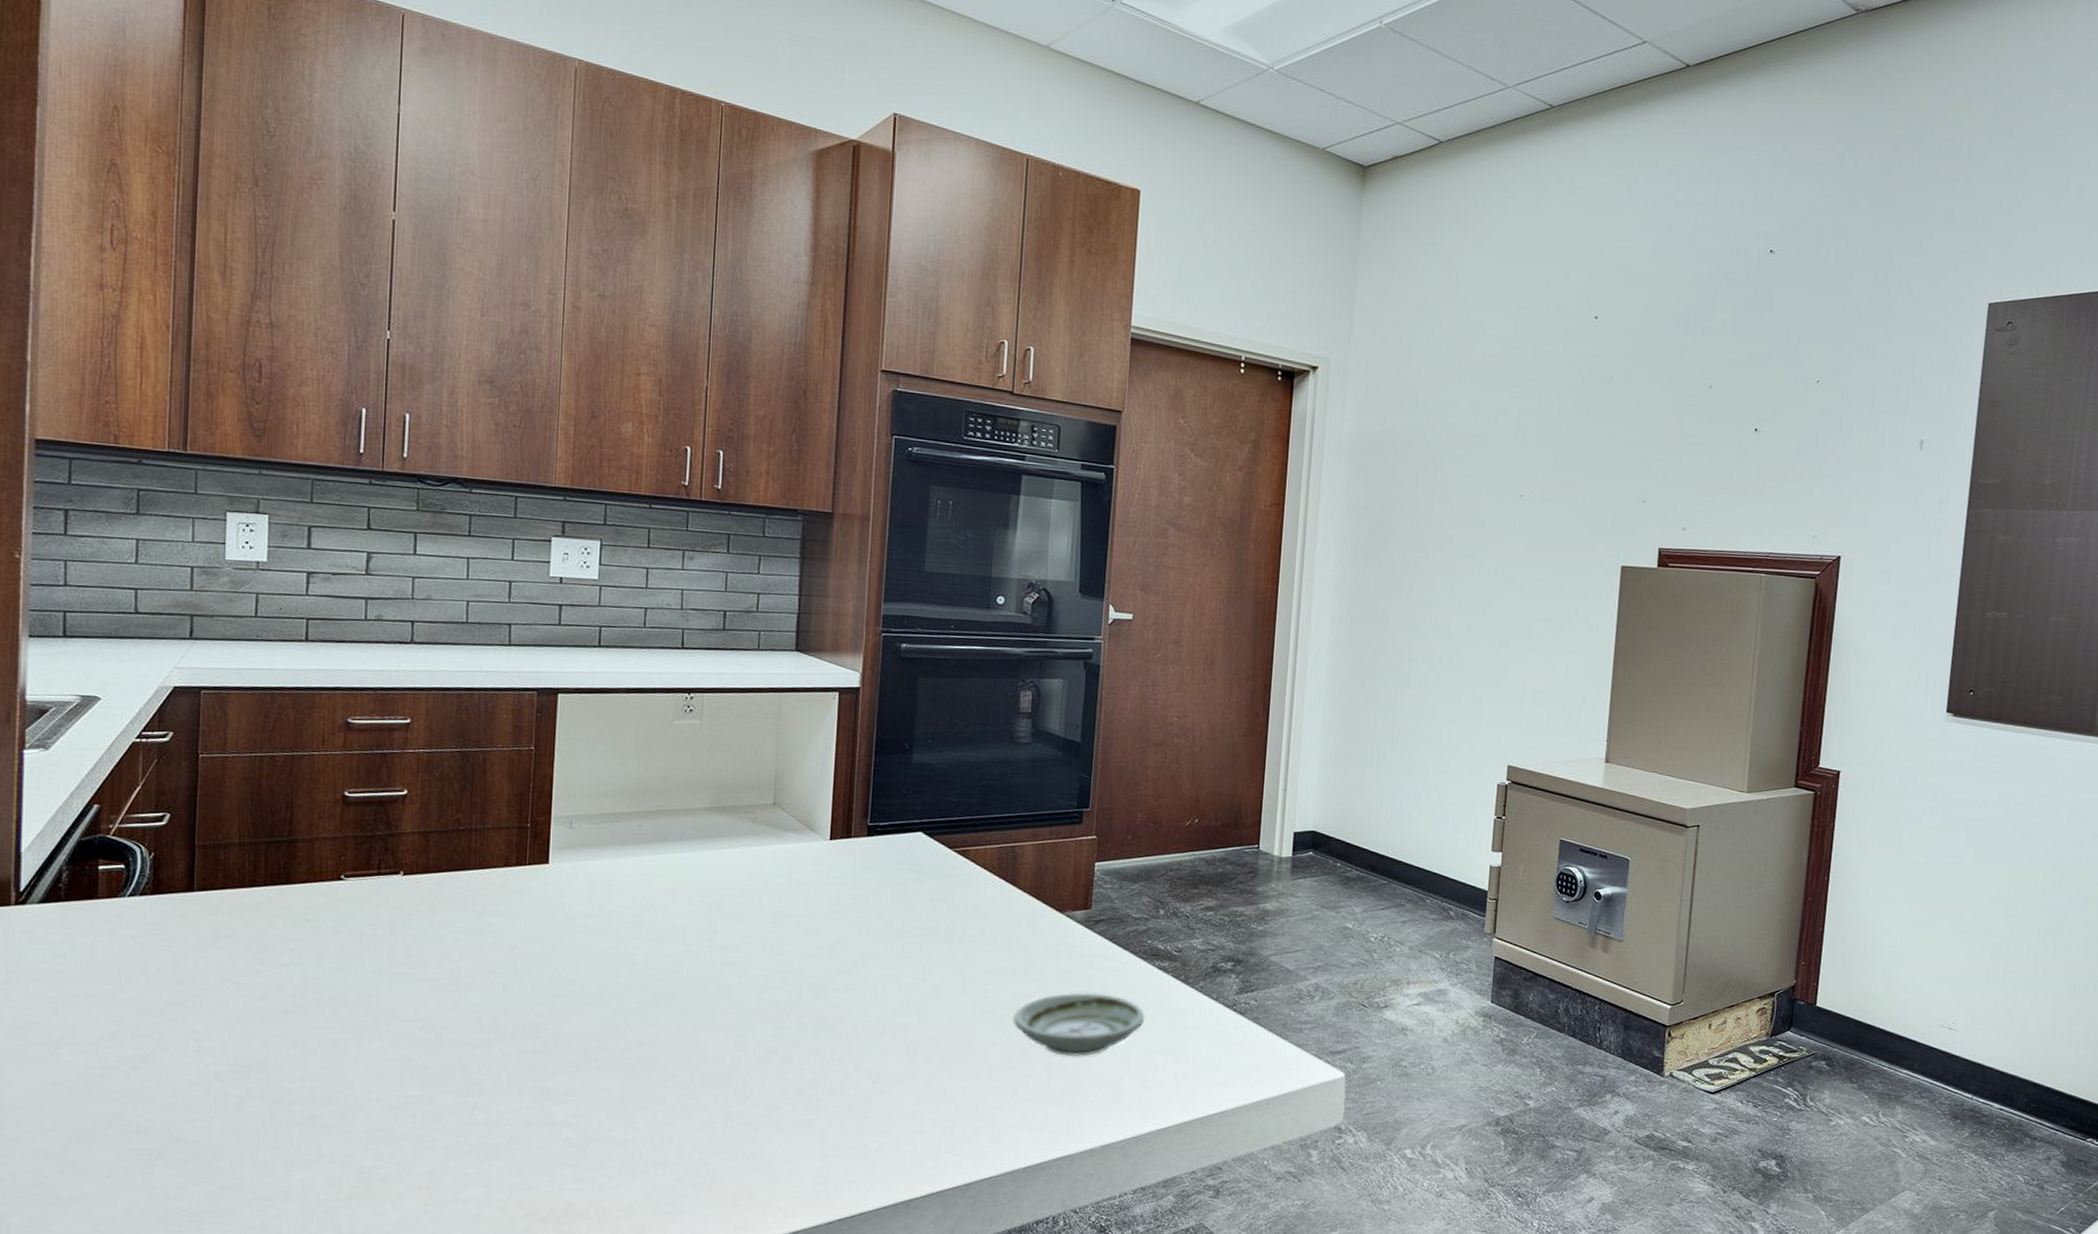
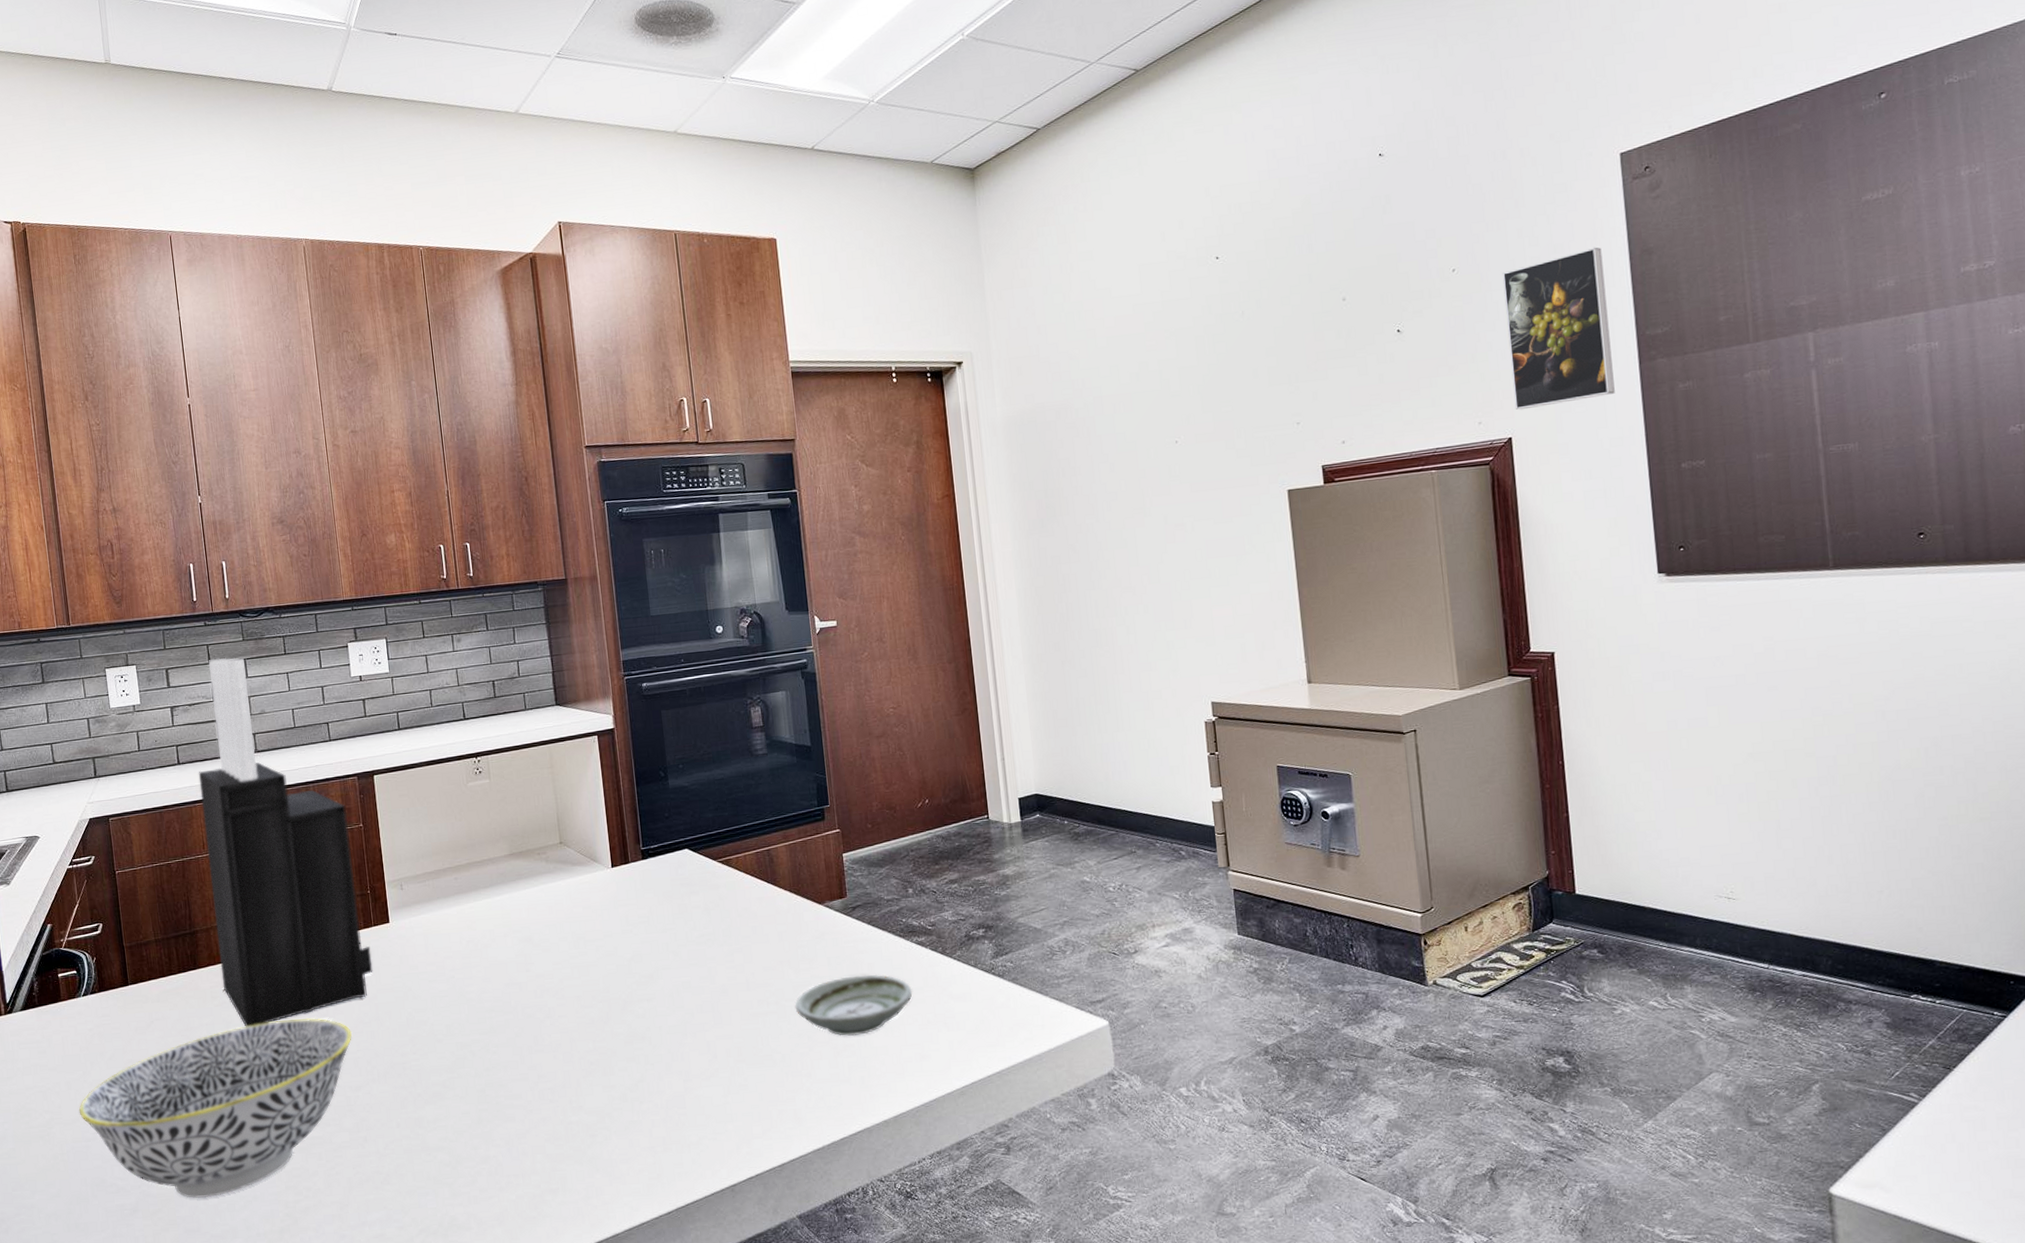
bowl: none [99,957,479,1152] -> present [78,1018,352,1198]
knife block: none [320,525,520,960] -> present [198,657,373,1027]
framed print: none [1849,388,1955,534] -> present [1502,247,1615,410]

